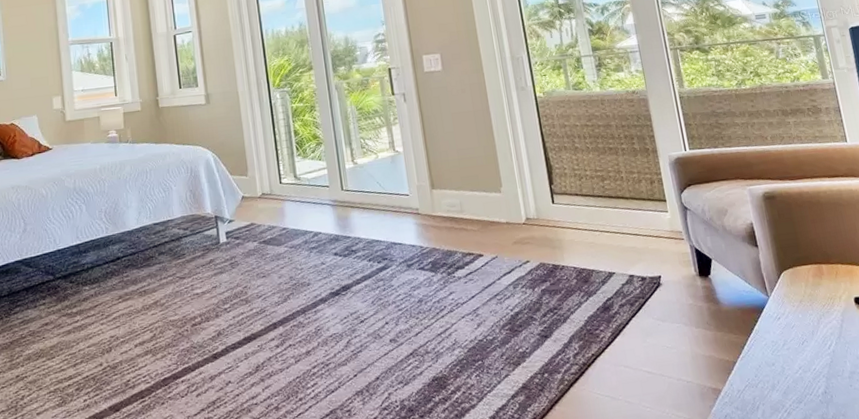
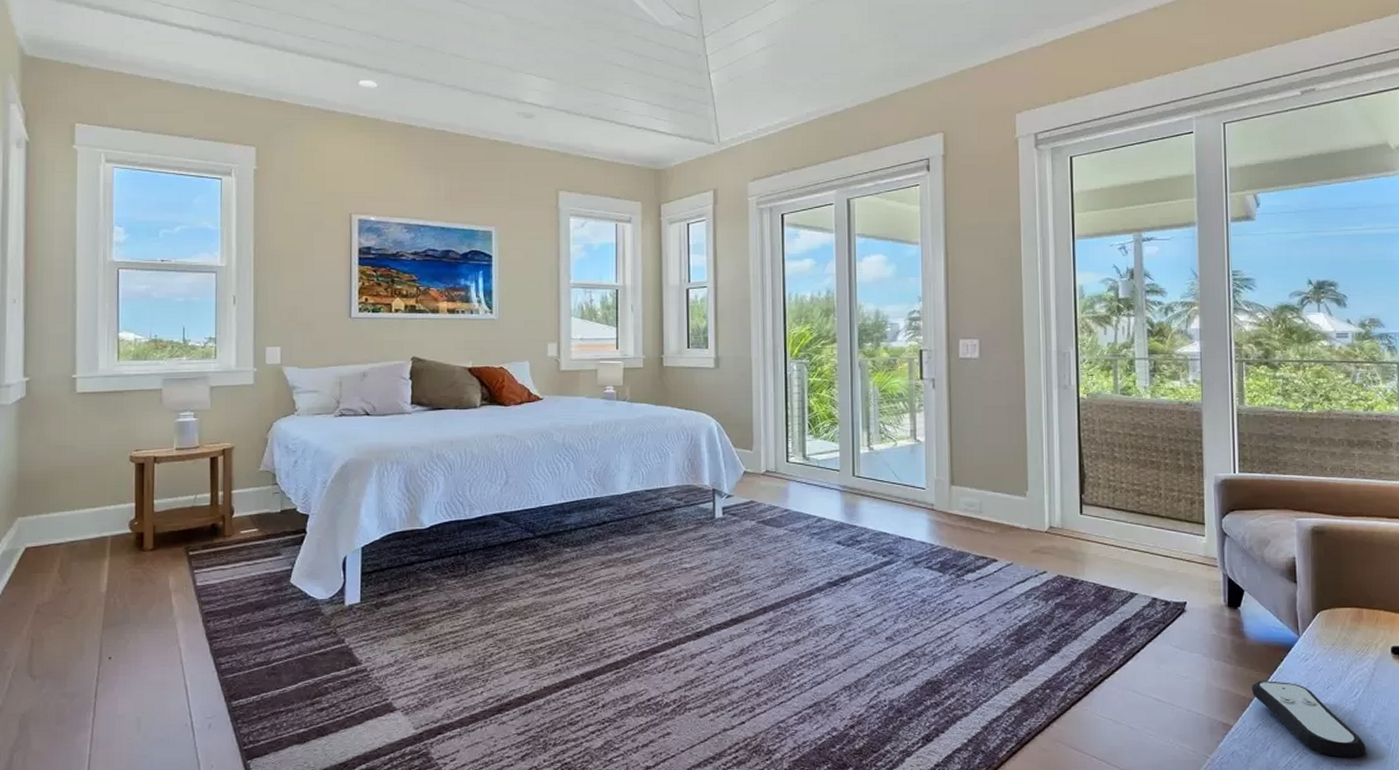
remote control: none [732,342,848,410] -> present [1251,681,1366,758]

